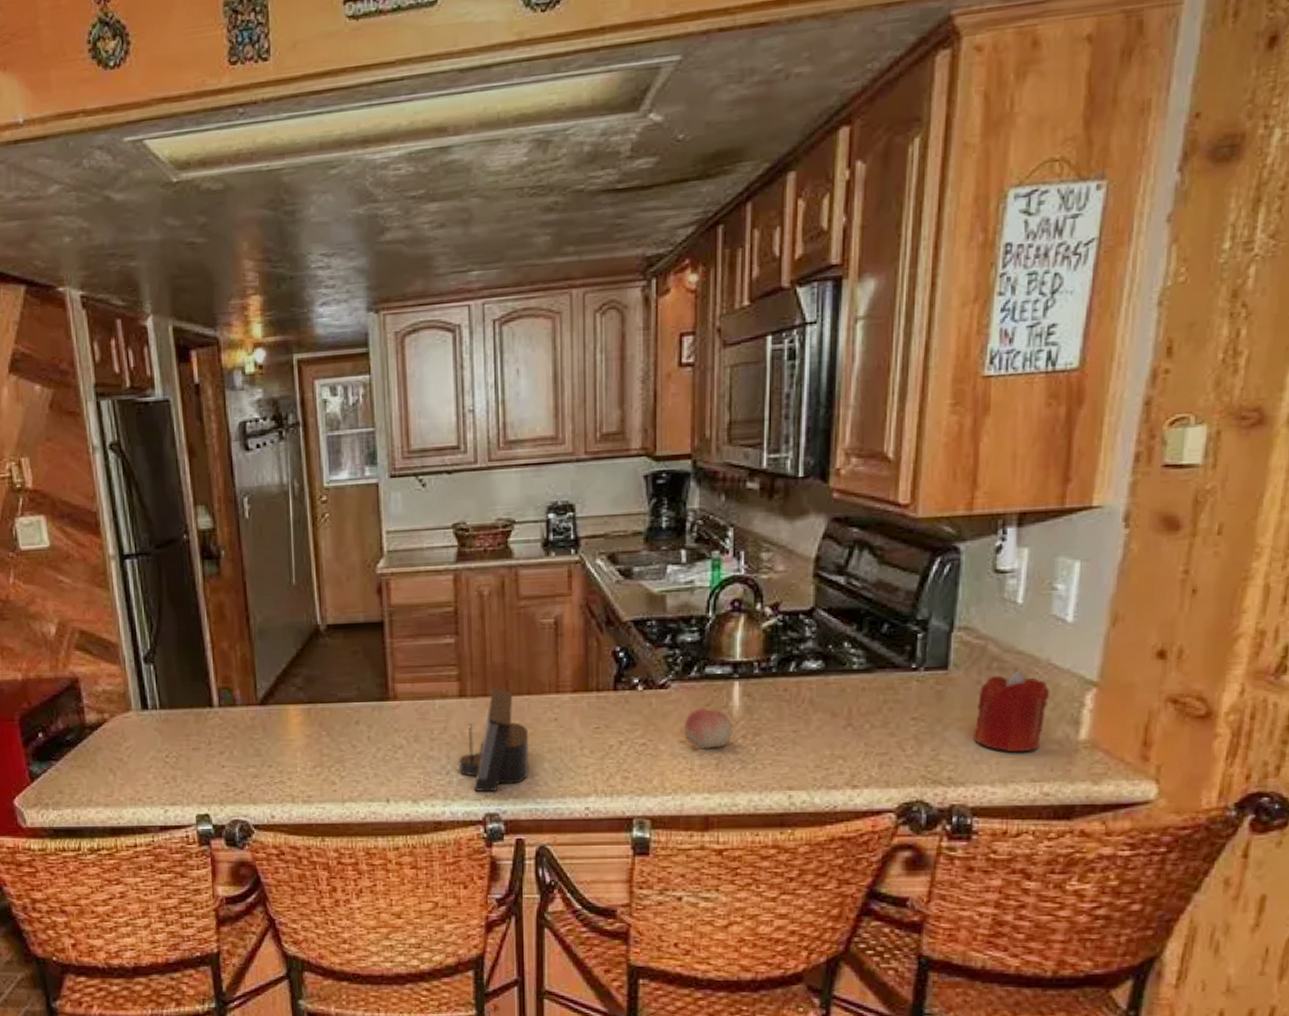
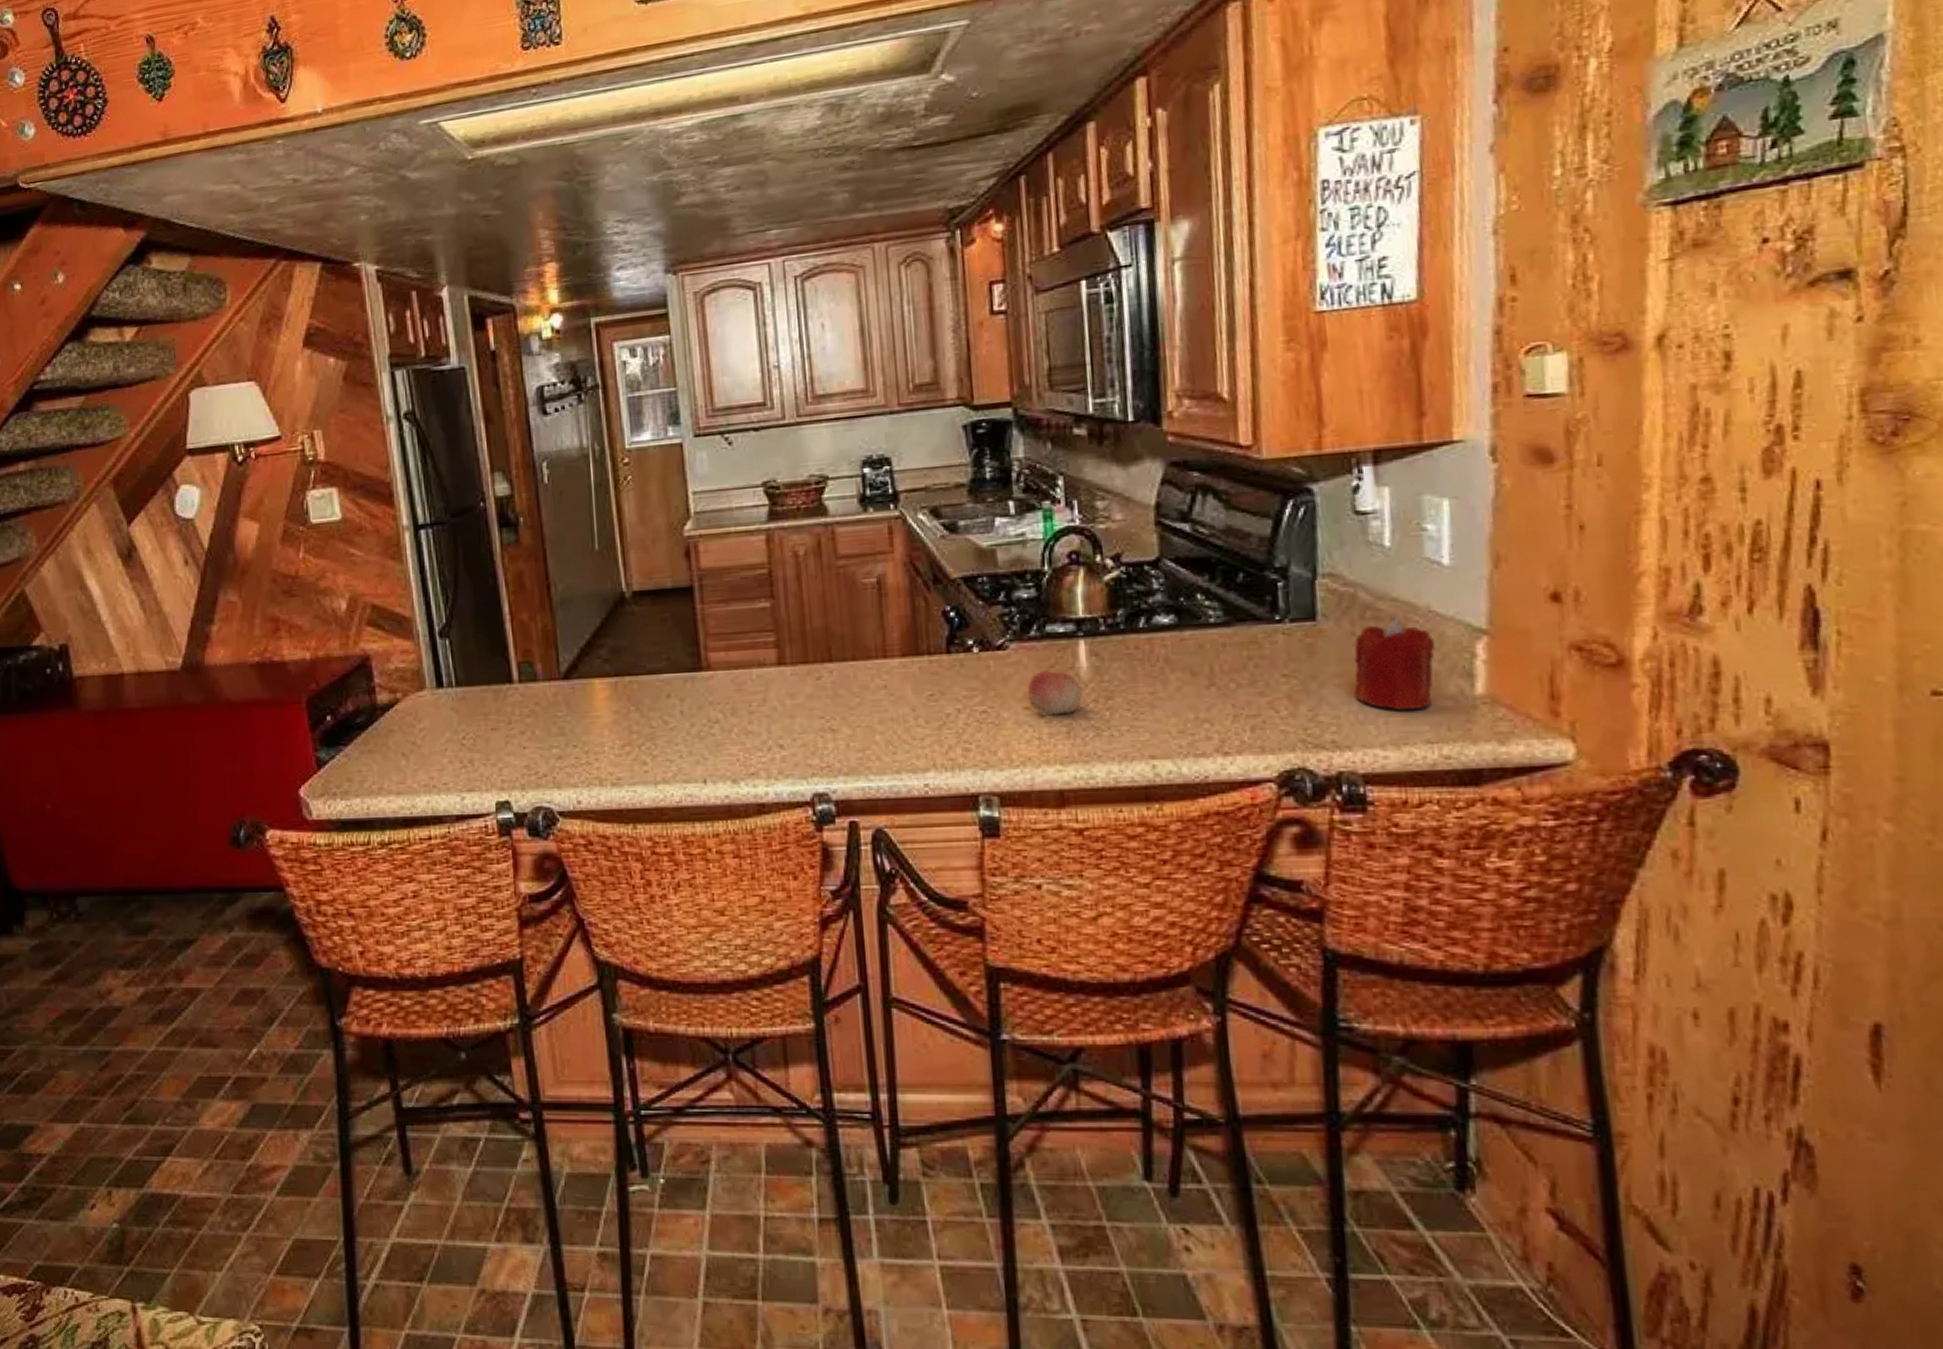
speaker: present [459,687,529,792] -> none [781,653,859,770]

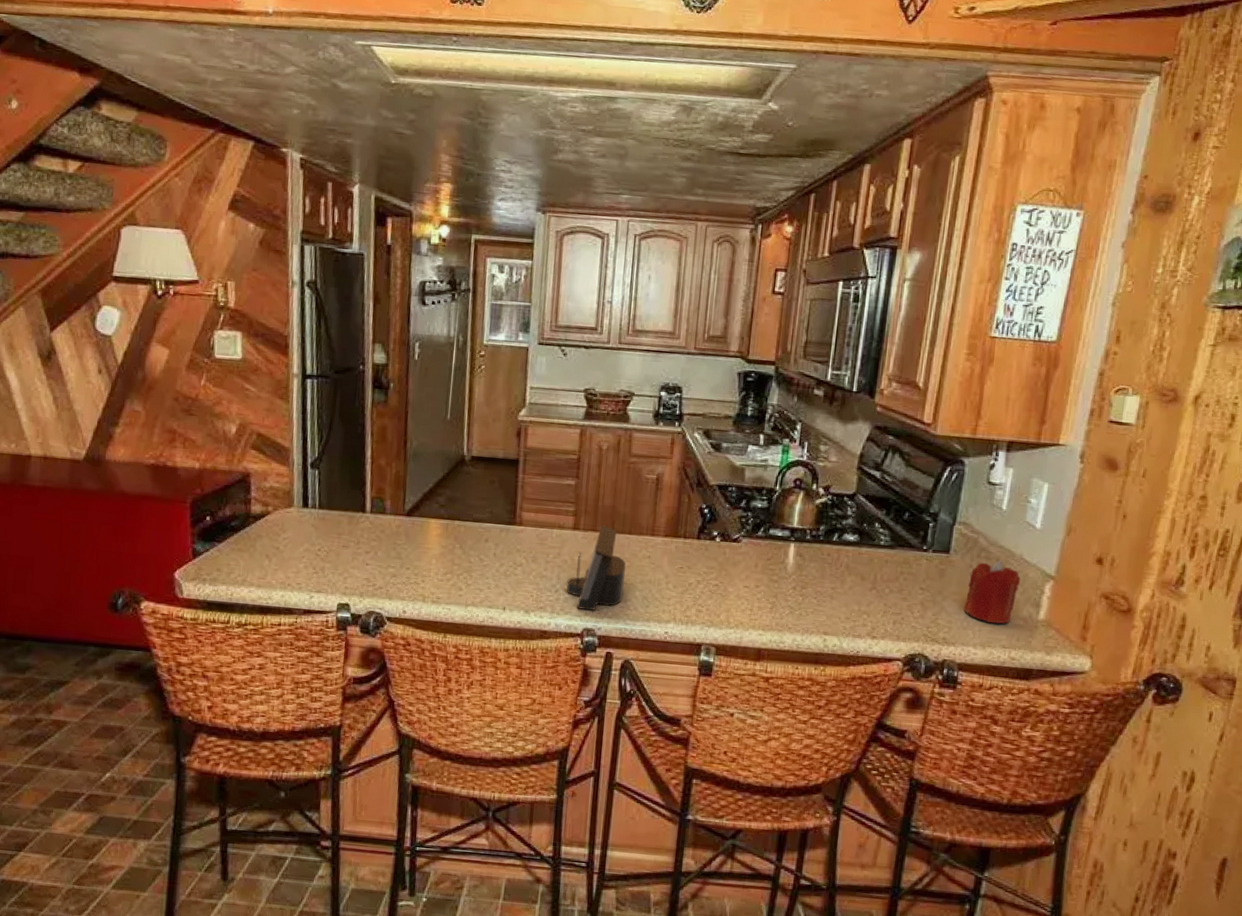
speaker: none [781,653,859,770] -> present [566,525,626,611]
fruit: present [1028,670,1083,716] -> none [749,561,786,595]

